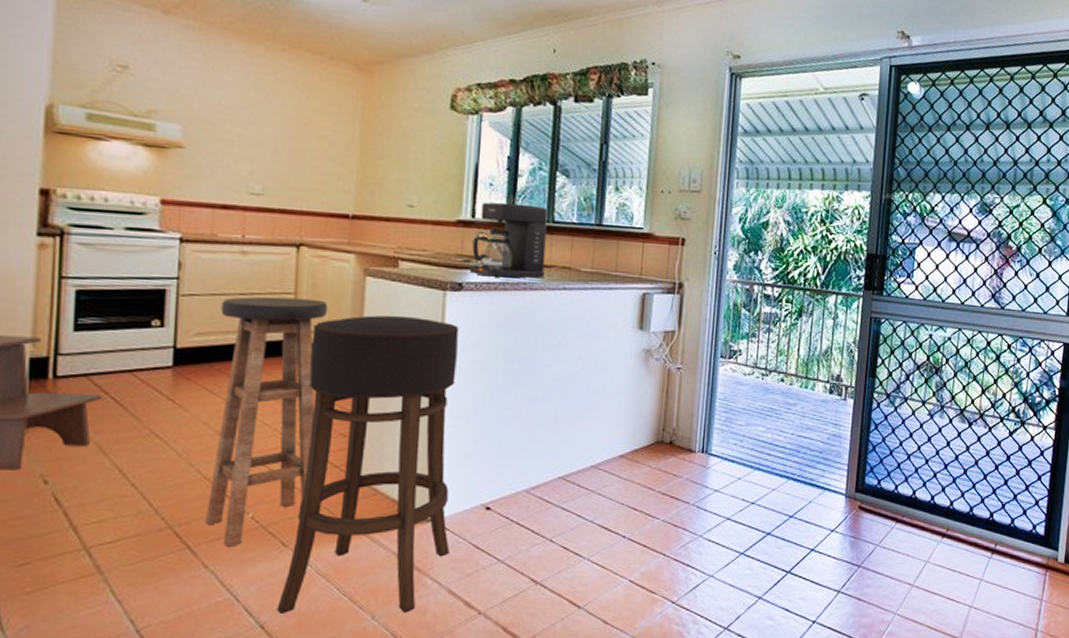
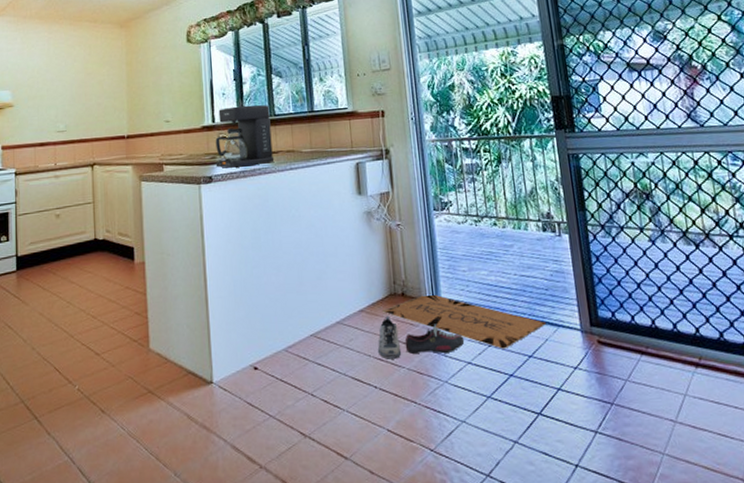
bar stool: present [205,296,328,547] -> none [45,205,117,416]
bar stool: present [277,315,459,614] -> none [102,209,230,473]
shoe: none [633,464,659,509] -> present [378,316,402,359]
doormat: none [645,444,813,507] -> present [383,293,546,349]
shoe: none [663,476,728,507] -> present [404,323,465,354]

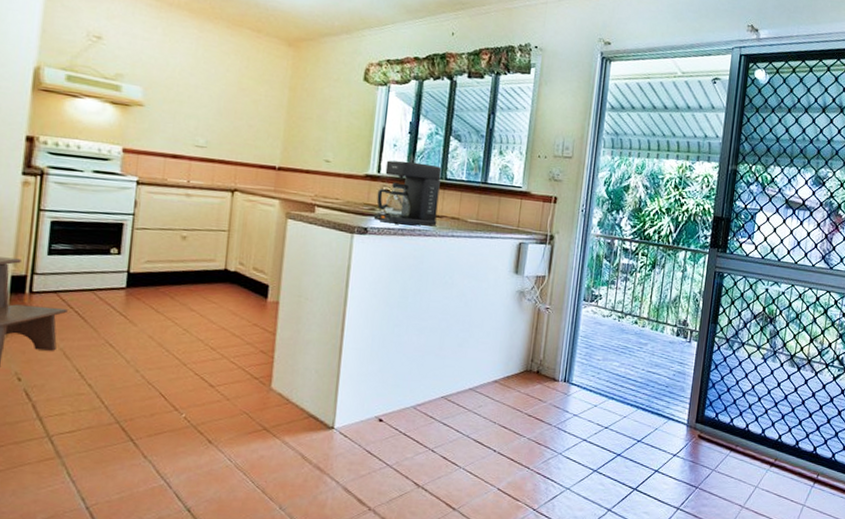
shoe: present [378,316,402,359] -> none [504,389,527,429]
doormat: present [383,293,546,349] -> none [516,374,659,432]
shoe: present [404,323,465,354] -> none [530,402,585,429]

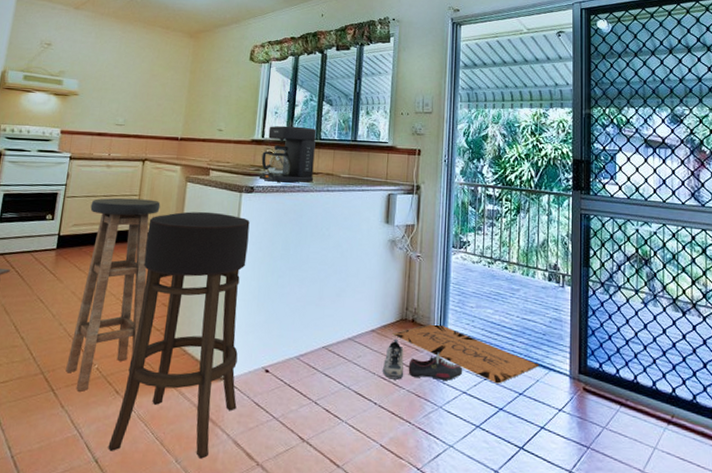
bar stool: none [146,232,255,441] -> present [66,197,161,392]
bar stool: none [201,252,363,505] -> present [108,211,250,459]
shoe: none [504,389,527,429] -> present [383,338,404,380]
doormat: none [516,374,659,432] -> present [392,323,539,384]
shoe: none [530,402,585,429] -> present [408,352,463,381]

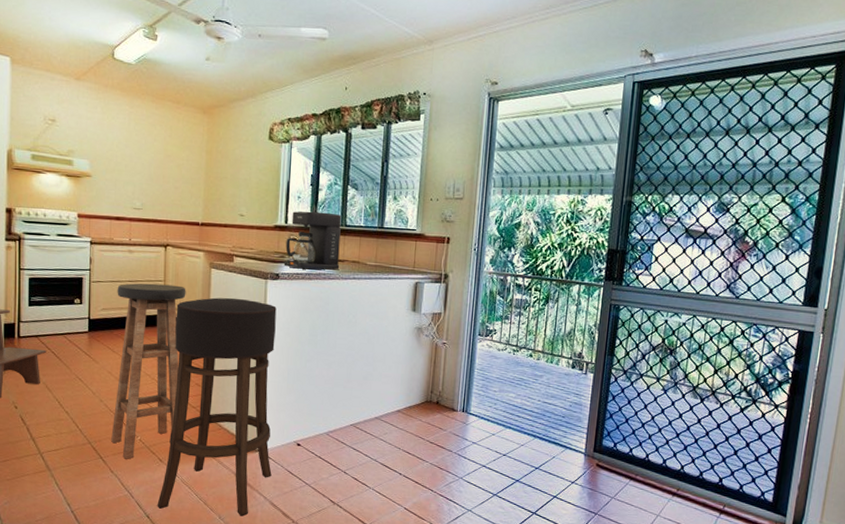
shoe: present [383,338,404,380] -> none [408,418,428,454]
doormat: present [392,323,539,384] -> none [417,405,556,459]
shoe: present [408,352,463,381] -> none [431,431,484,456]

